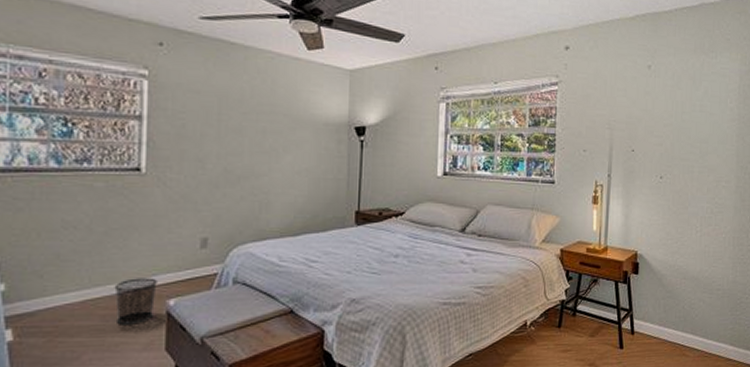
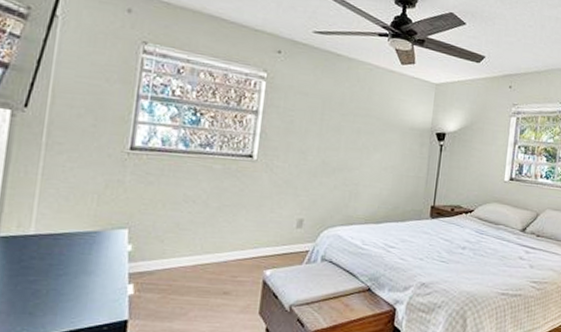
waste bin: present [114,278,157,325] -> none [219,249,258,289]

